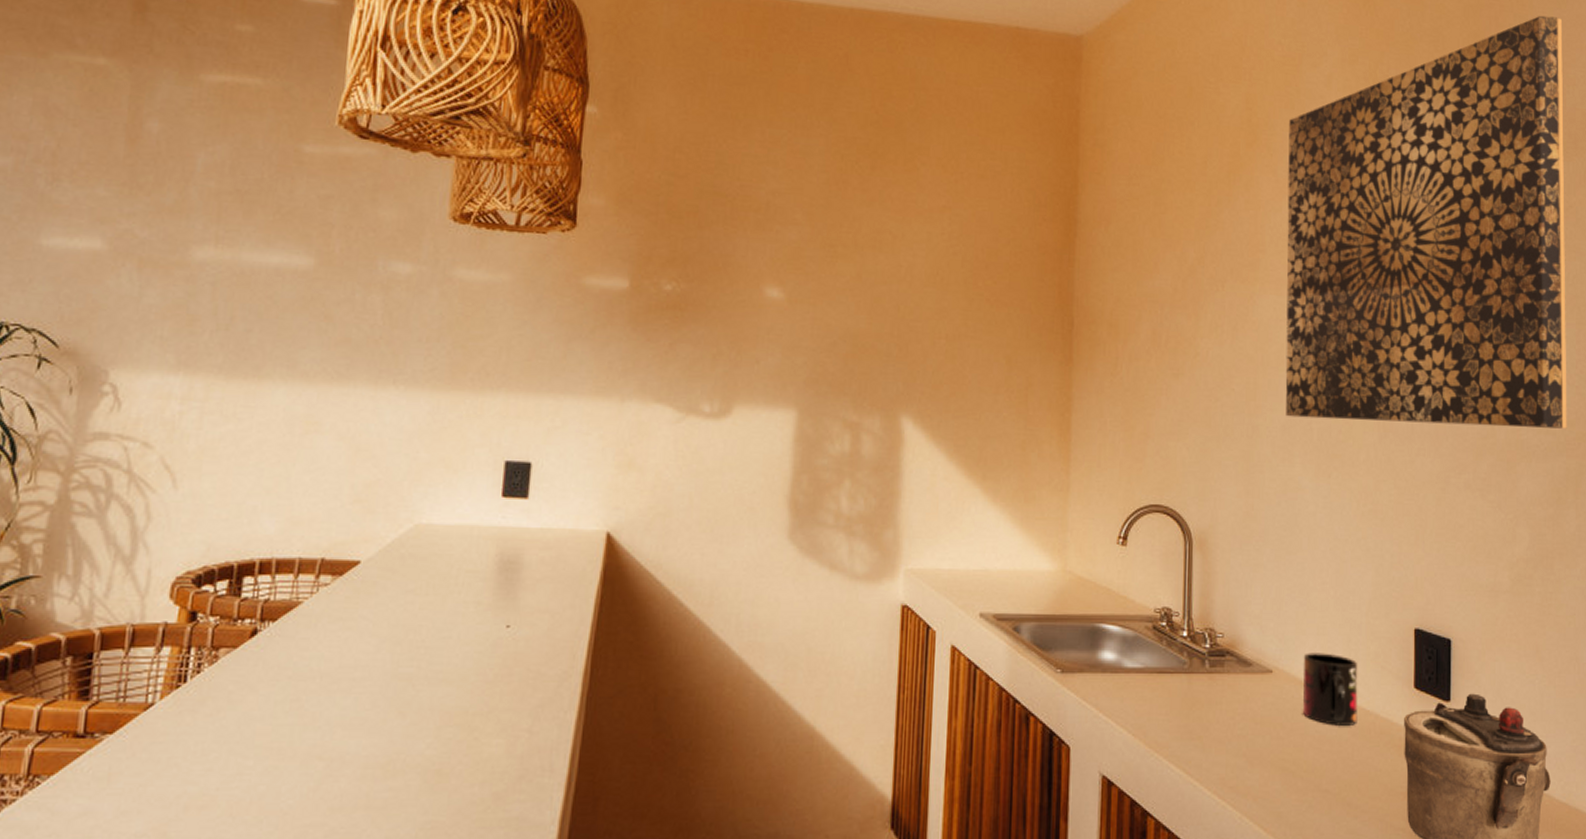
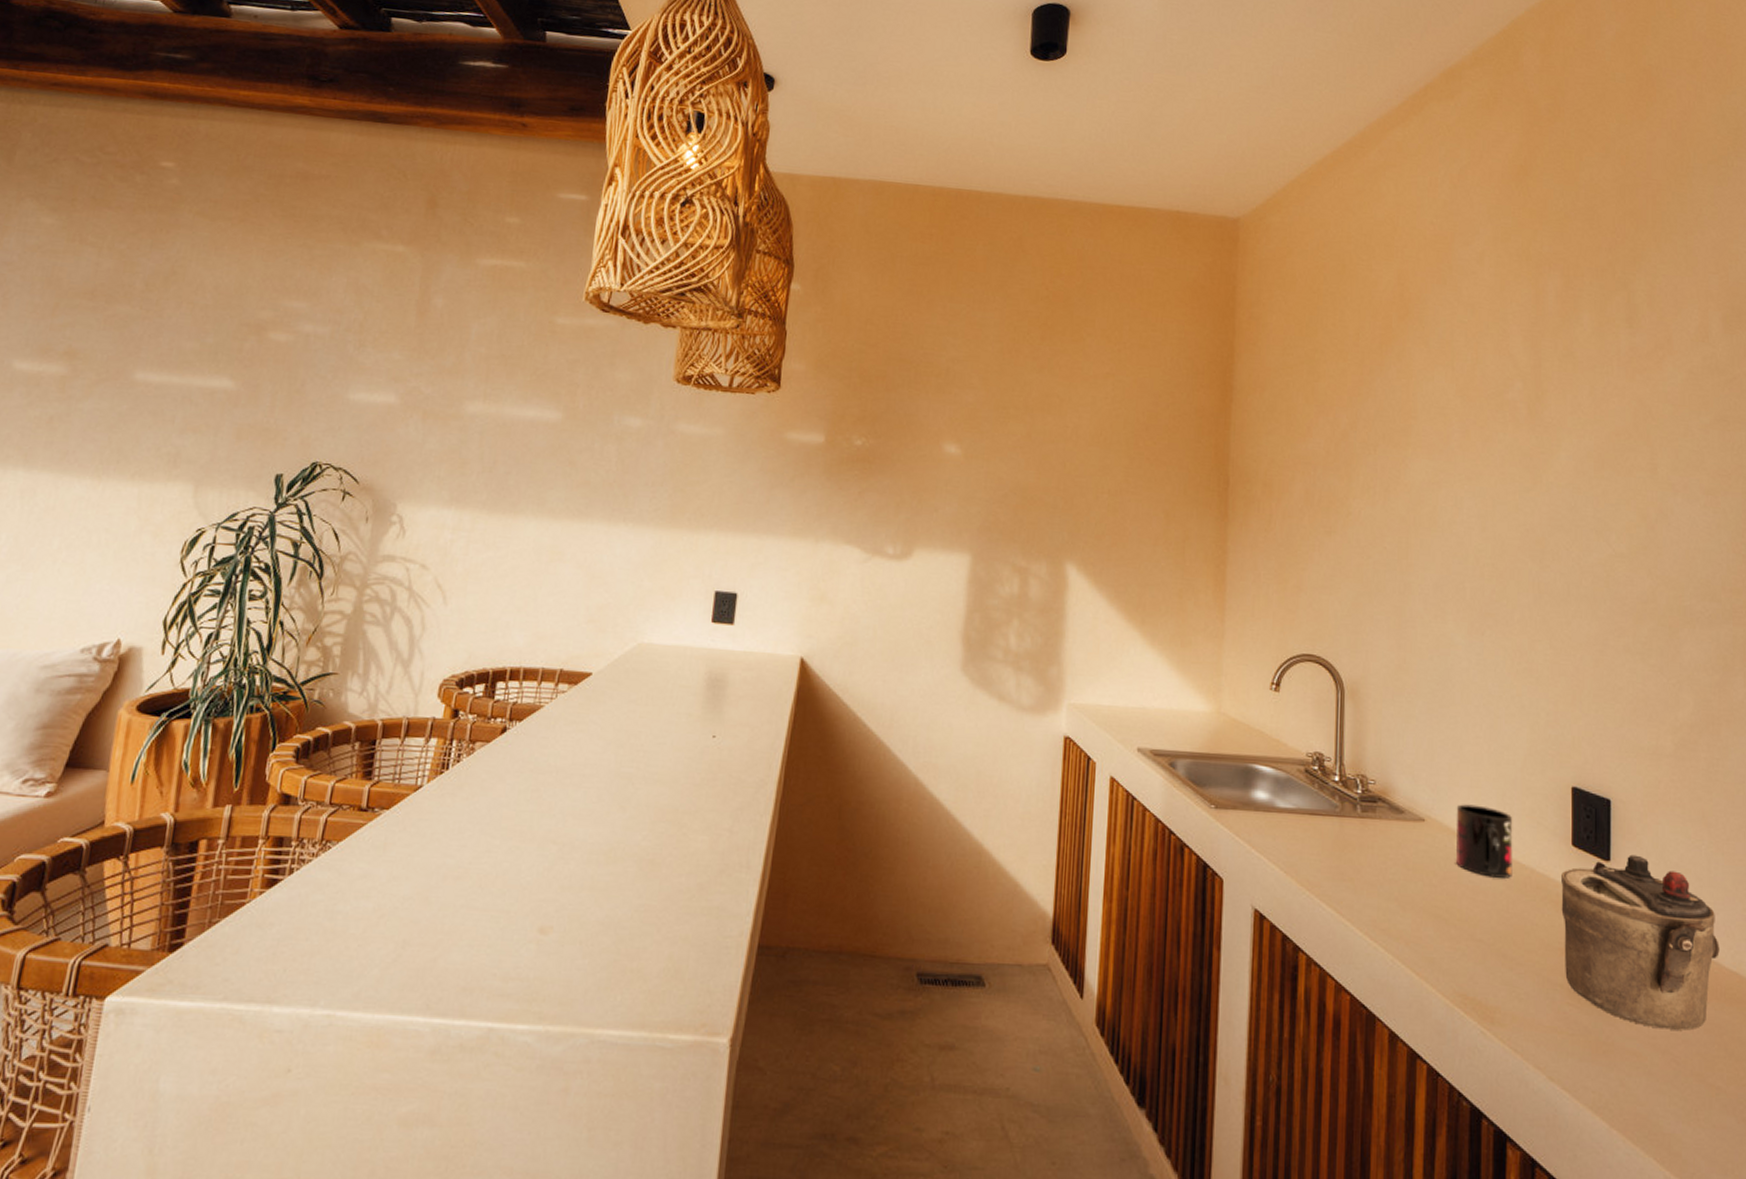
wall art: present [1285,15,1567,429] -> none [1437,193,1734,597]

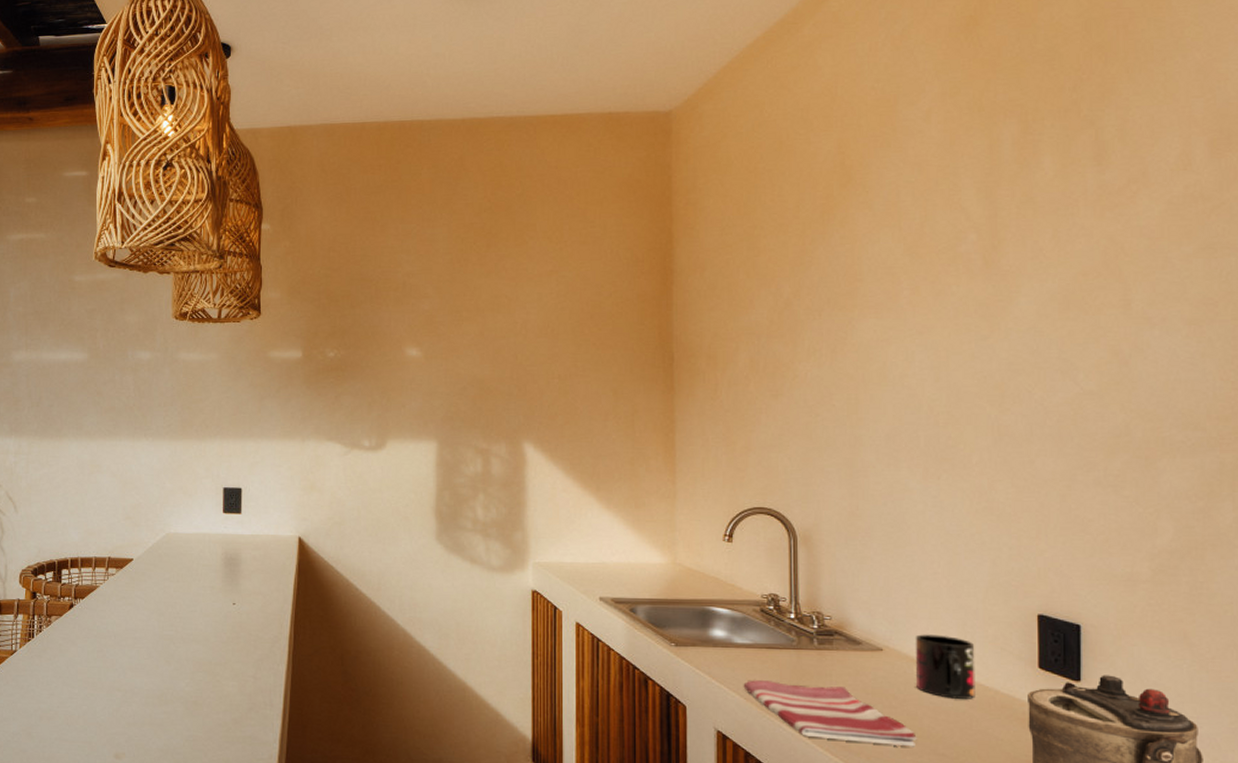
dish towel: none [1284,850,1455,932] -> present [743,679,917,747]

